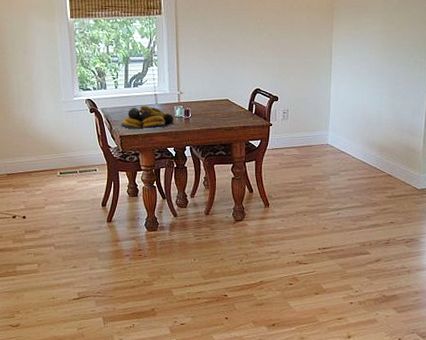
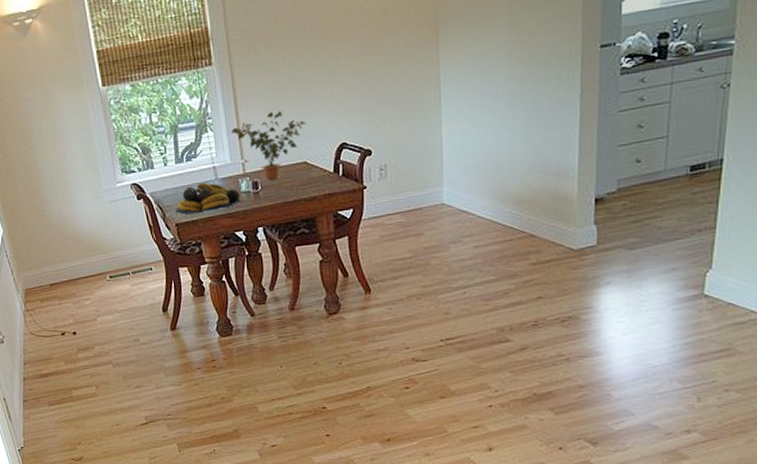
potted plant: none [172,58,230,110] -> present [231,111,306,180]

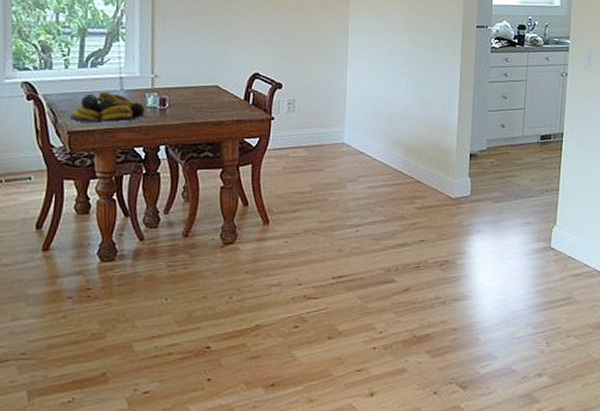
potted plant: present [231,111,306,180] -> none [145,32,222,99]

